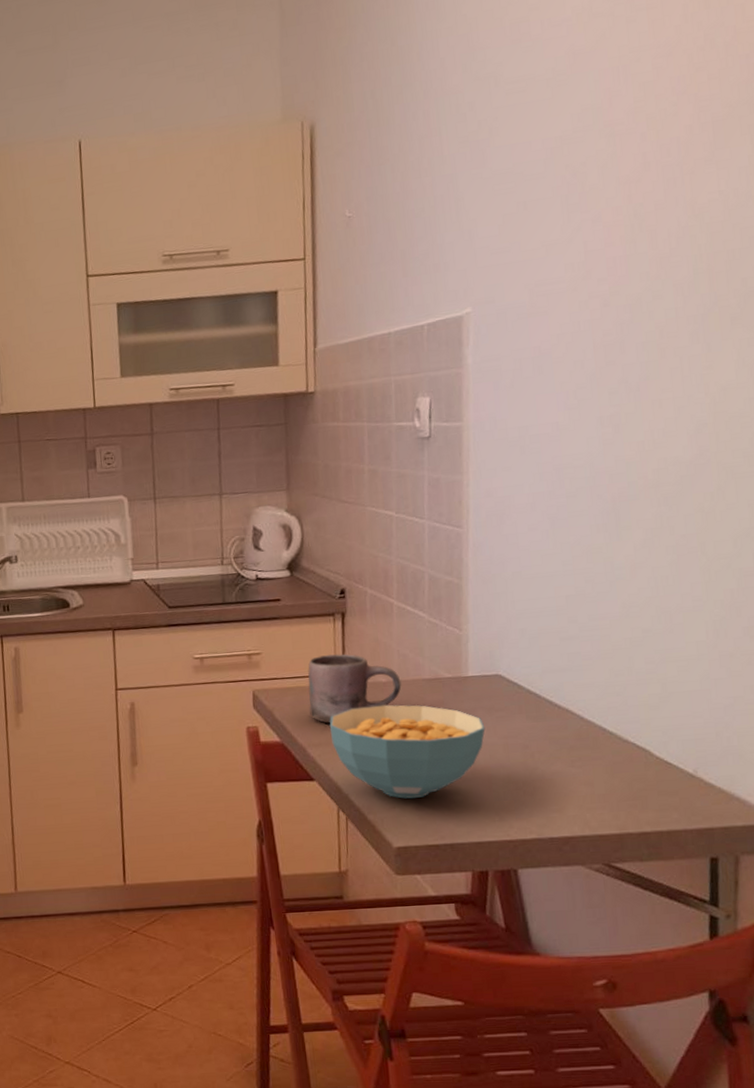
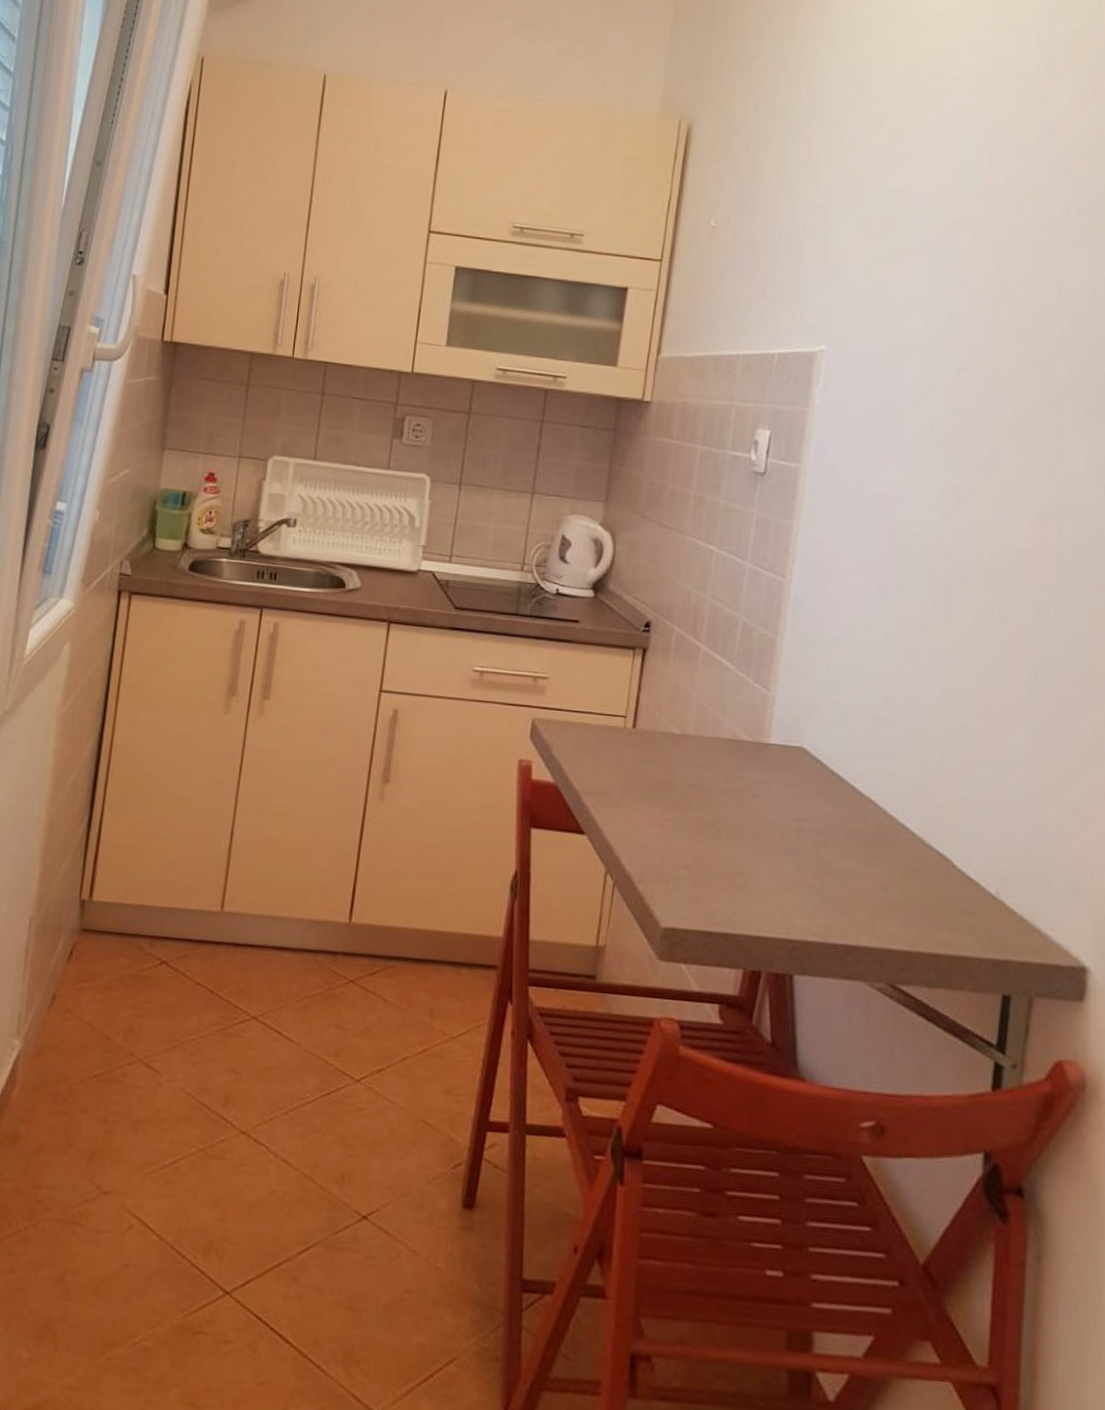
mug: present [308,653,402,724] -> none [591,692,696,771]
cereal bowl: present [329,704,485,799] -> none [610,758,780,874]

